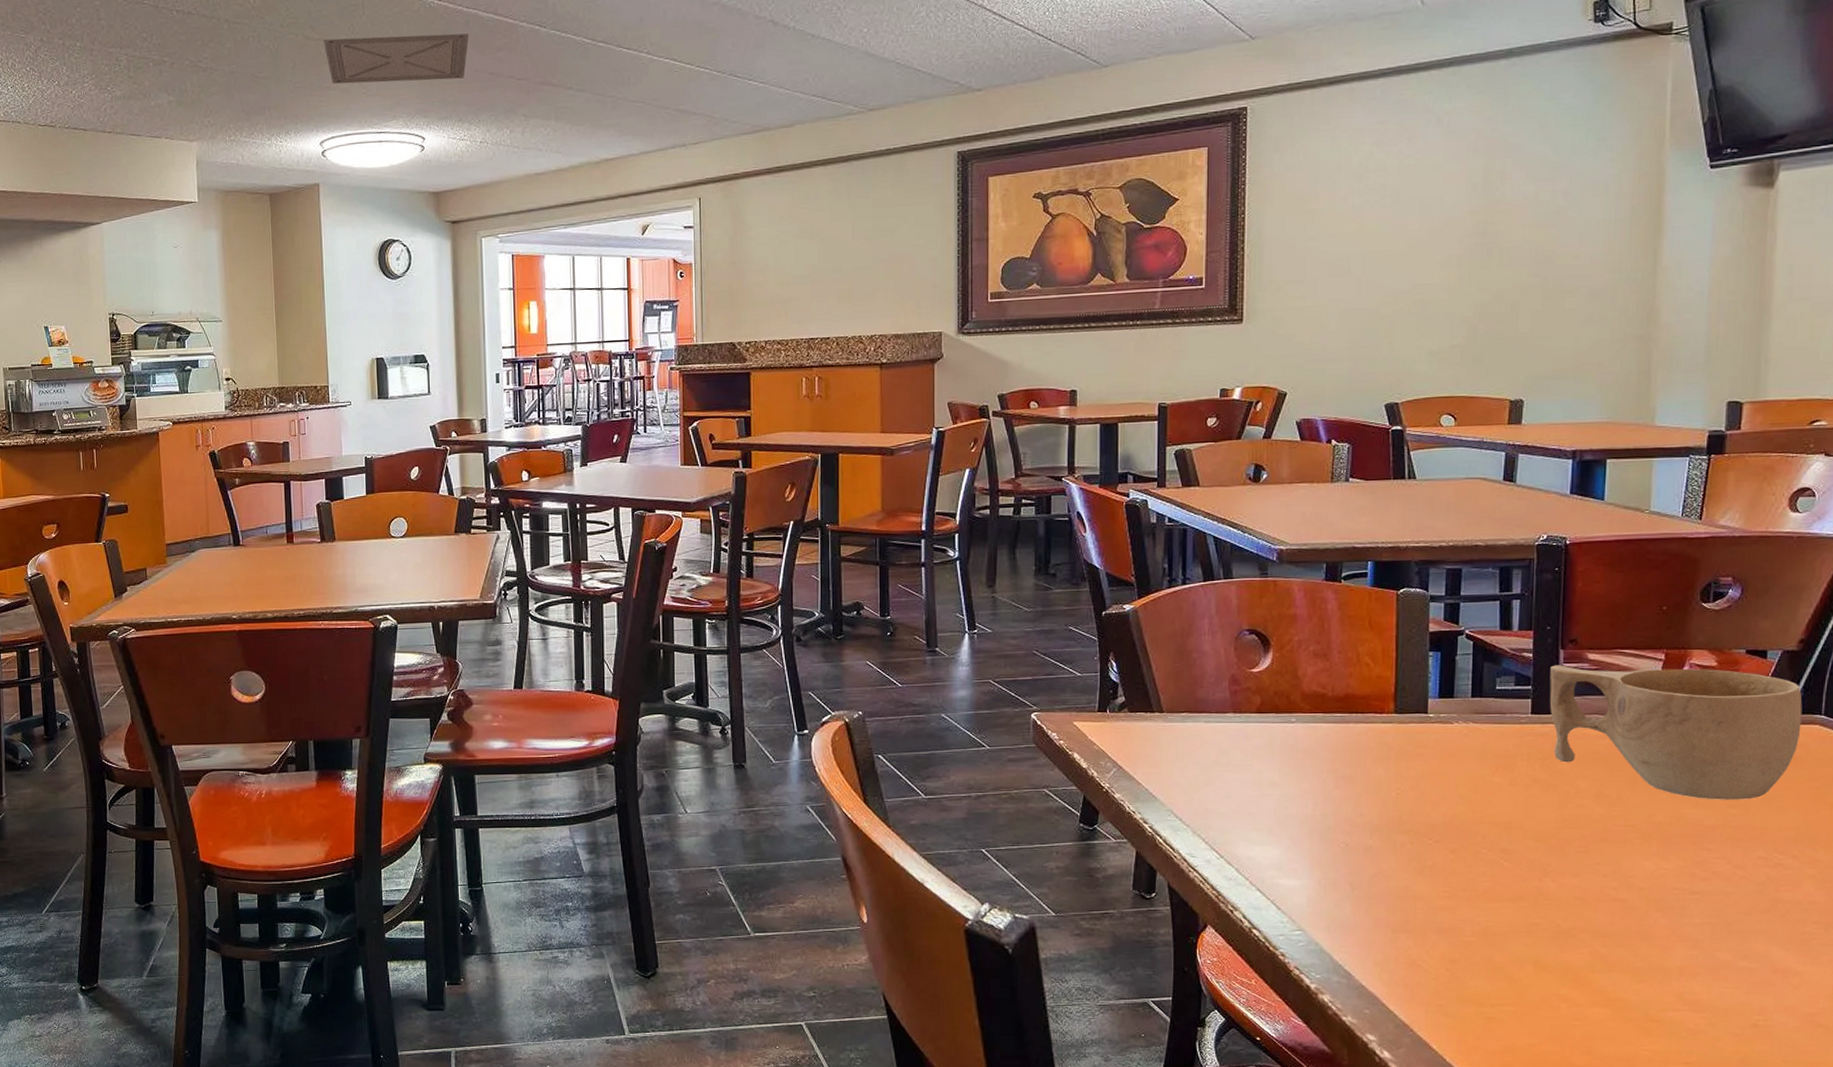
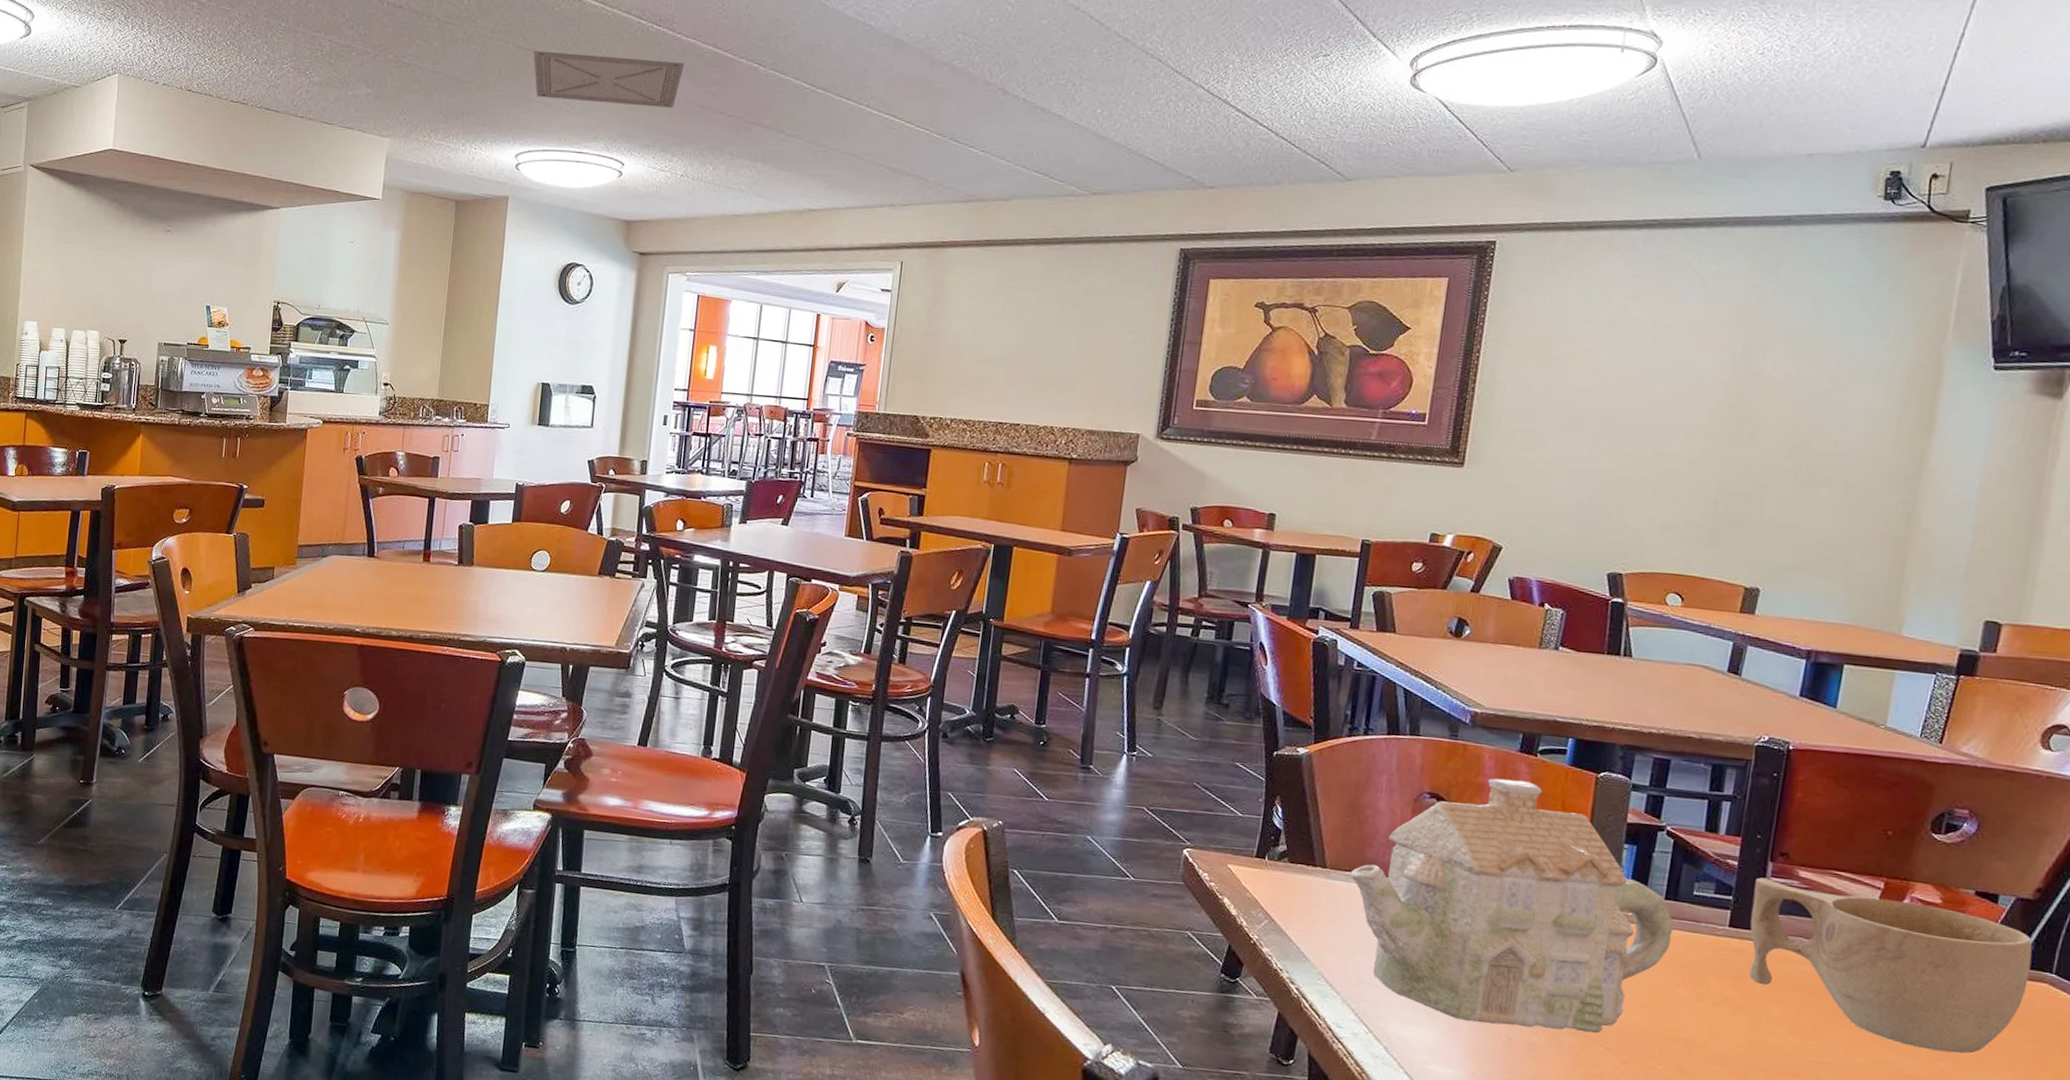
teapot: none [1186,607,1482,835] -> present [1350,778,1673,1034]

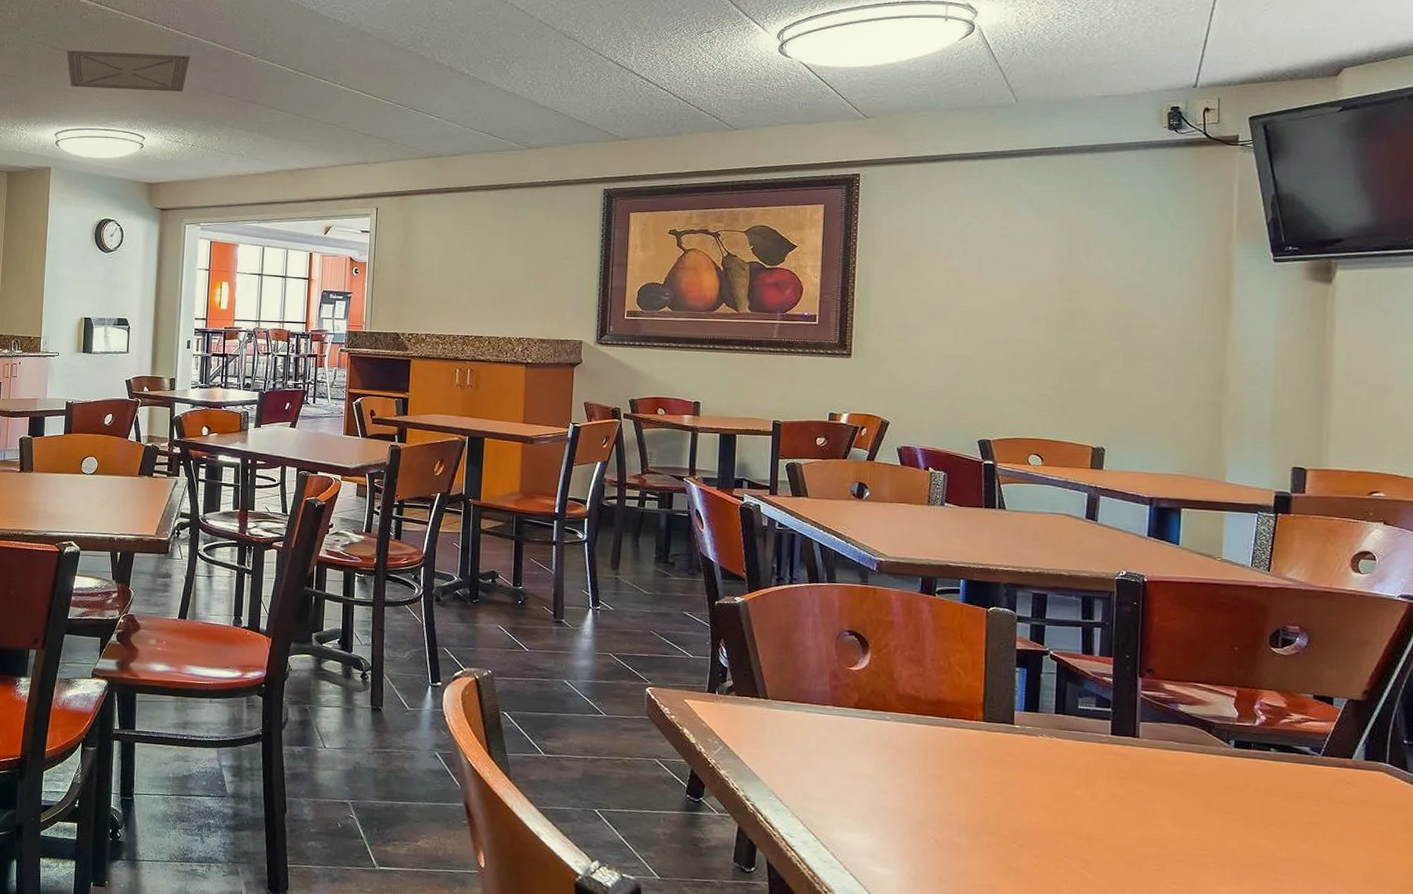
teapot: present [1350,778,1673,1034] -> none [788,616,1064,833]
cup: present [1749,877,2033,1054] -> none [1128,691,1368,837]

